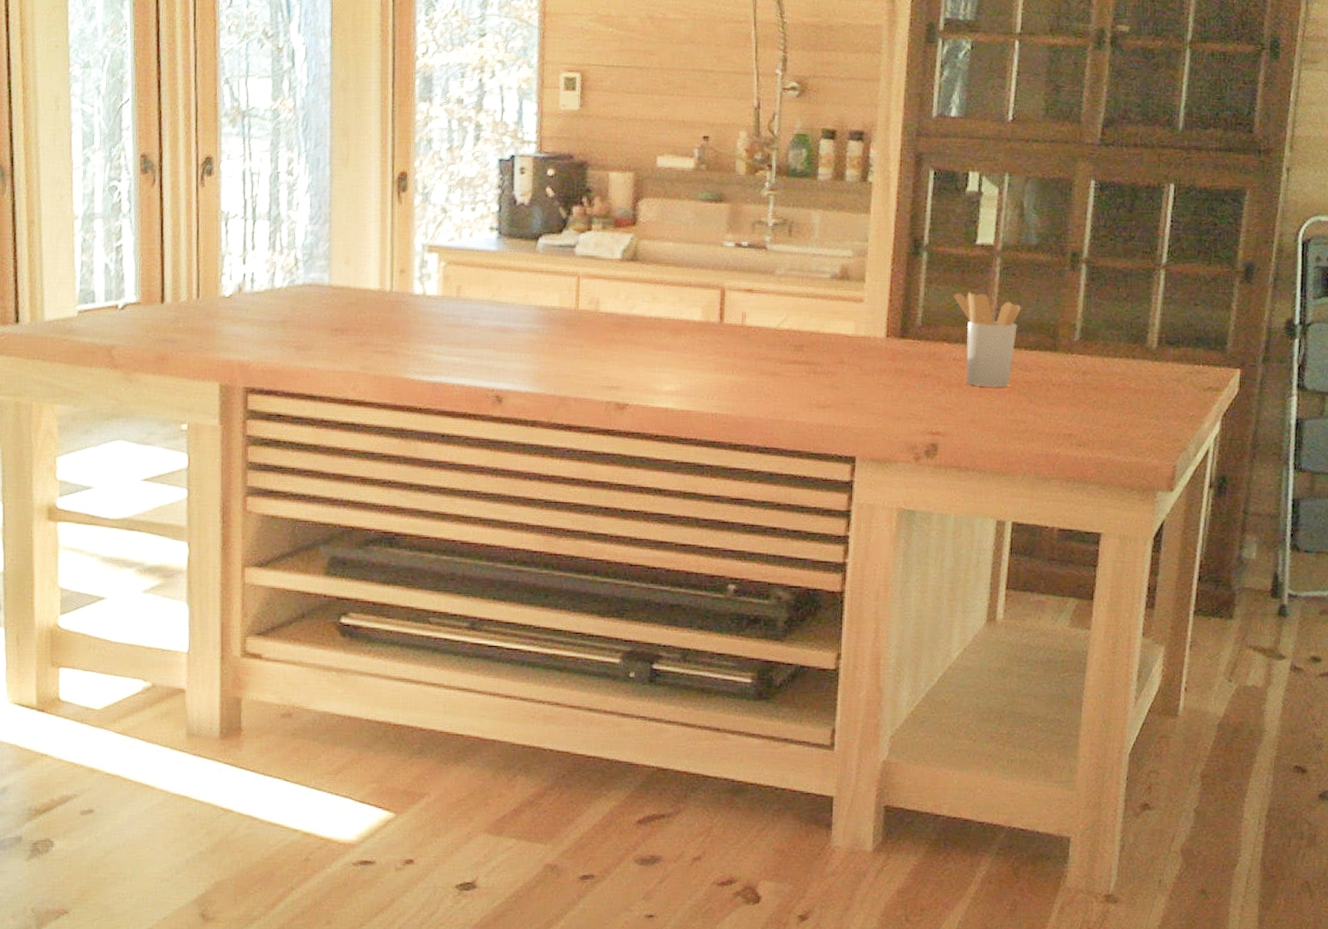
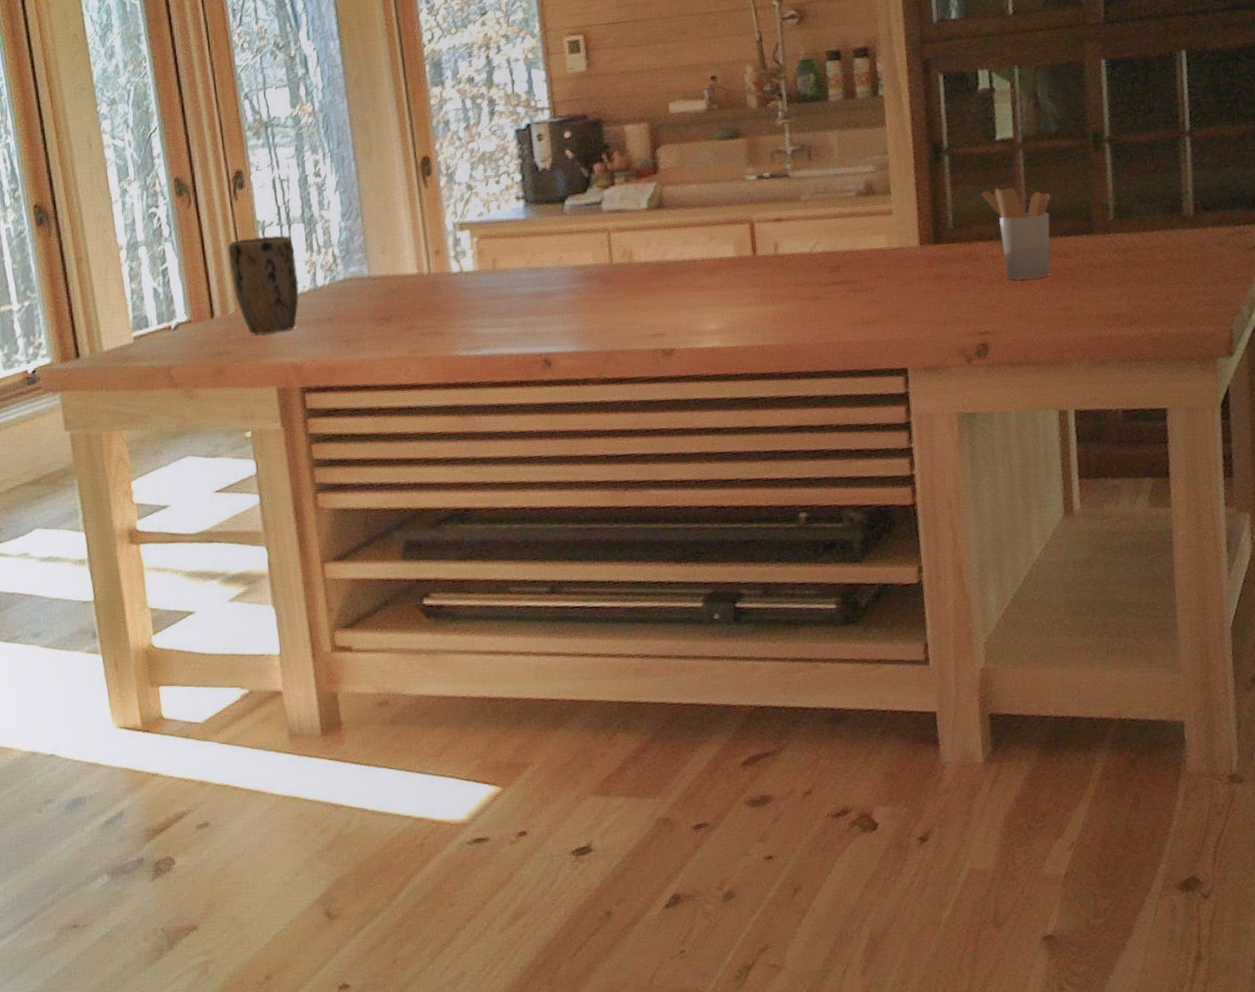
plant pot: none [186,227,256,328] -> present [227,235,299,335]

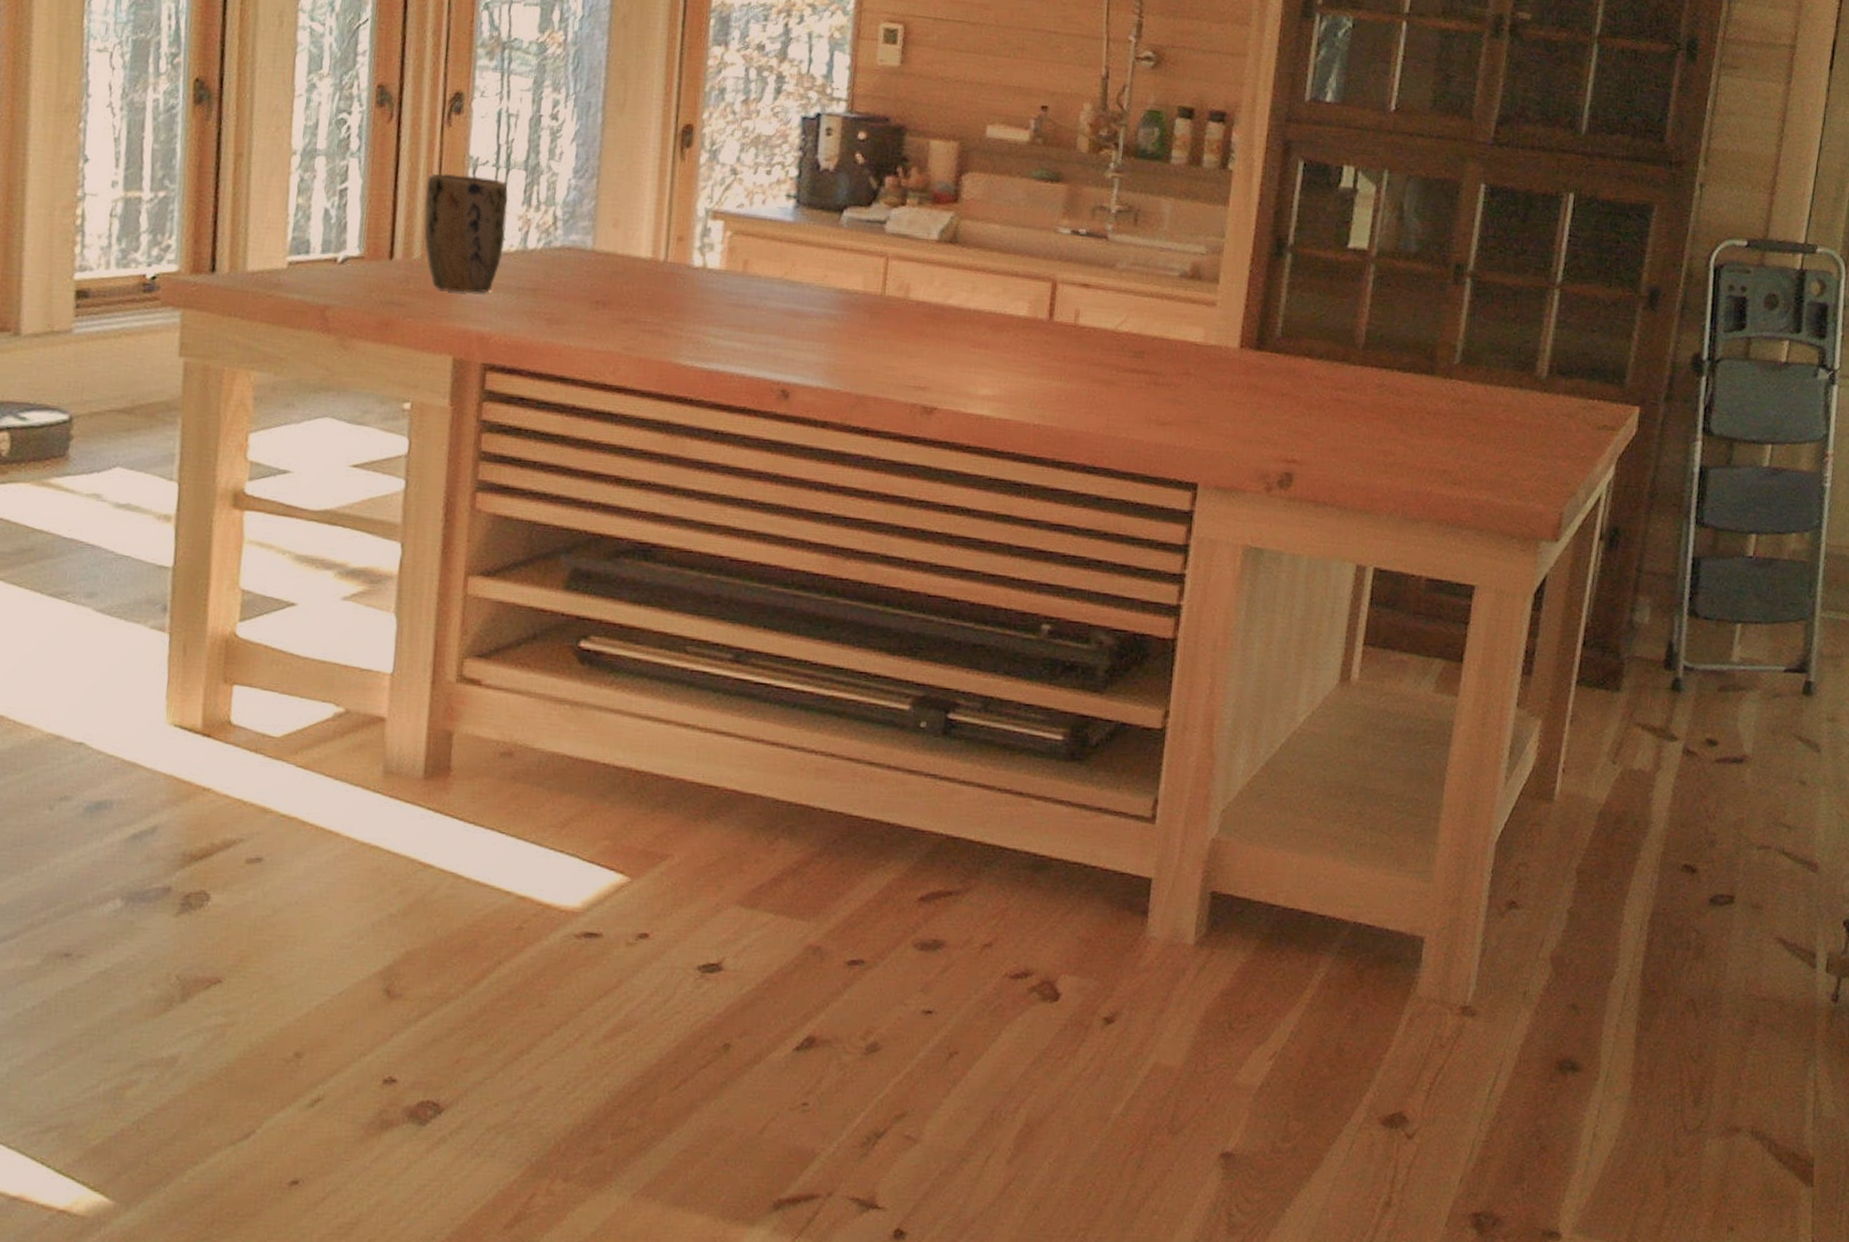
utensil holder: present [982,187,1051,280] -> none [1320,301,1395,412]

